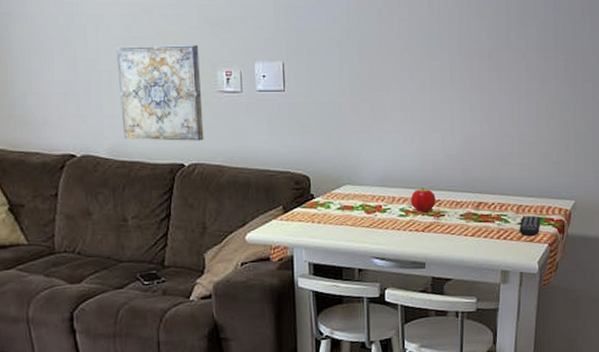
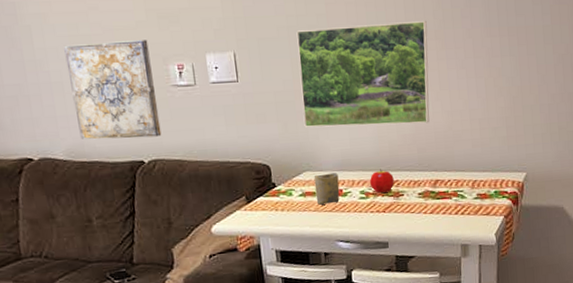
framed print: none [347,40,481,144] -> present [296,20,430,128]
cup: none [353,188,379,220] -> present [314,173,340,205]
remote control: present [519,216,541,237] -> none [475,189,496,211]

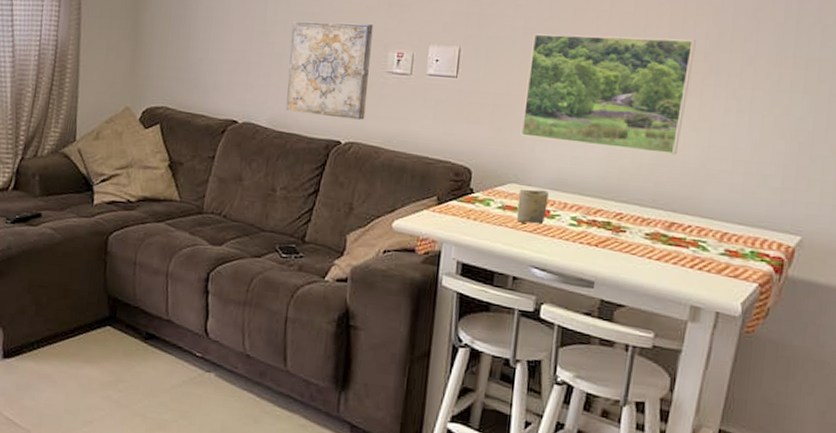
fruit: present [370,169,394,193] -> none [586,196,617,224]

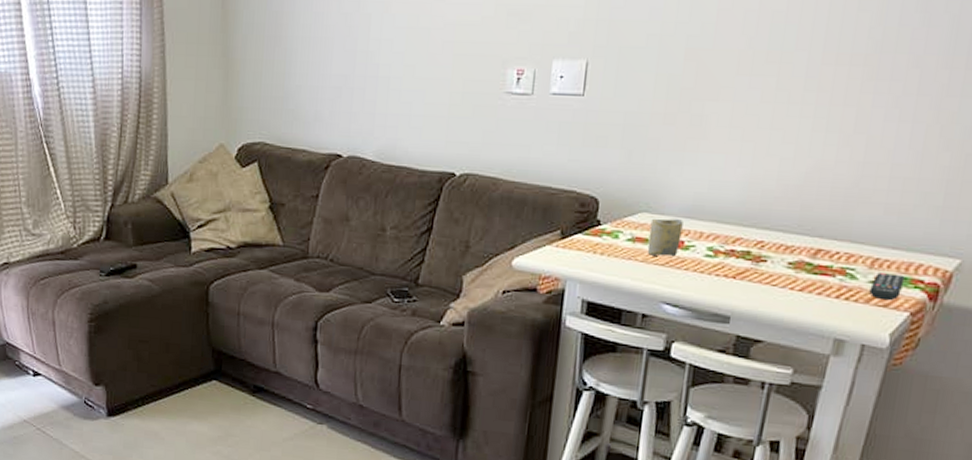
wall art: present [286,21,374,120] -> none [394,37,490,148]
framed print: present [520,33,696,155] -> none [653,39,856,174]
remote control: none [720,246,752,273] -> present [869,273,905,301]

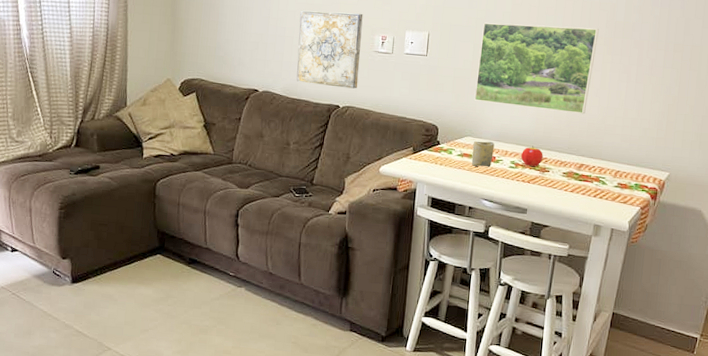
wall art: none [394,37,490,148] -> present [296,10,363,89]
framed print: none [653,39,856,174] -> present [474,22,599,114]
fruit: none [724,223,759,254] -> present [521,146,543,166]
remote control: present [869,273,905,301] -> none [614,180,636,199]

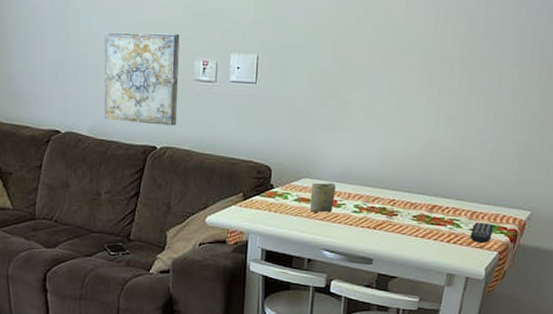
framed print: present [474,22,599,114] -> none [311,40,455,148]
fruit: present [521,146,543,166] -> none [366,186,391,210]
remote control: none [614,180,636,199] -> present [470,222,494,244]

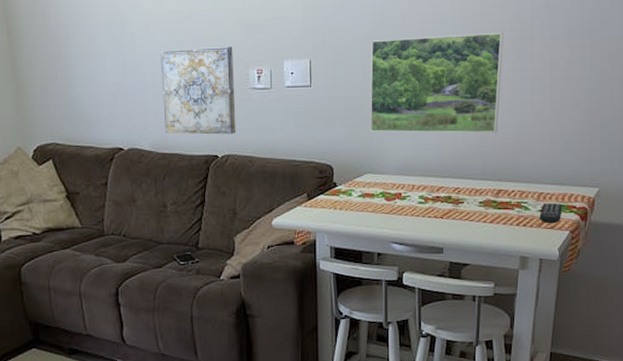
cup: present [309,182,336,213] -> none [374,177,399,207]
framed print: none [311,40,455,148] -> present [370,32,503,134]

